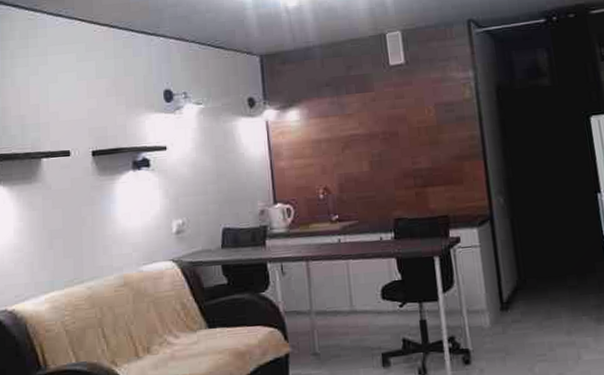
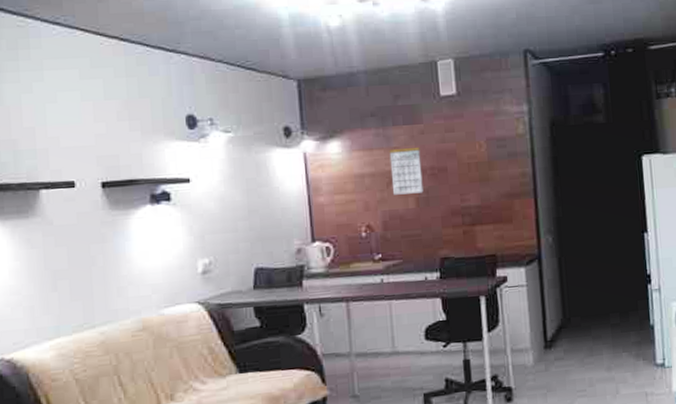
calendar: none [343,113,377,159] -> present [389,146,424,195]

